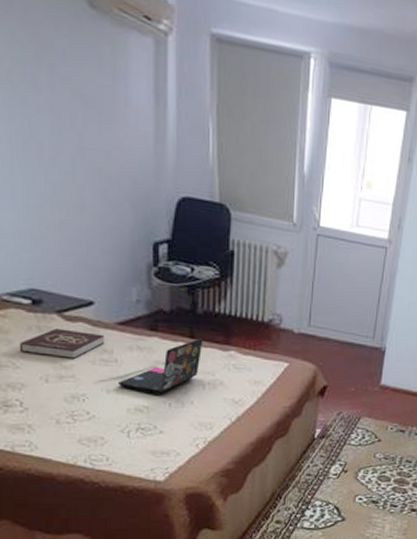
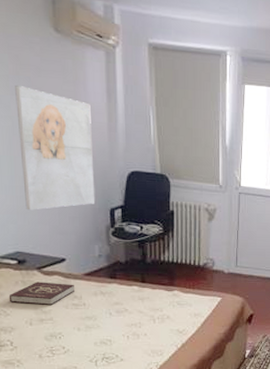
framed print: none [34,73,135,237] -> present [15,86,96,210]
laptop: present [117,338,203,395] -> none [85,282,153,330]

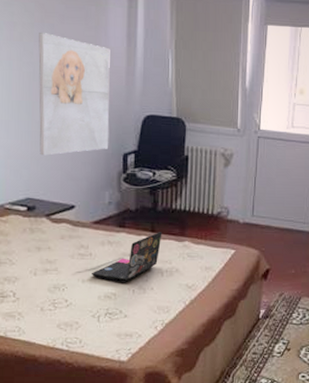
book: present [8,282,76,305] -> none [15,229,83,254]
laptop: none [85,282,153,330] -> present [91,232,162,283]

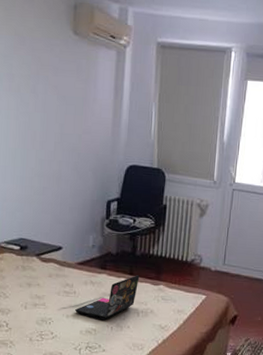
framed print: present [38,33,110,156] -> none [32,84,99,200]

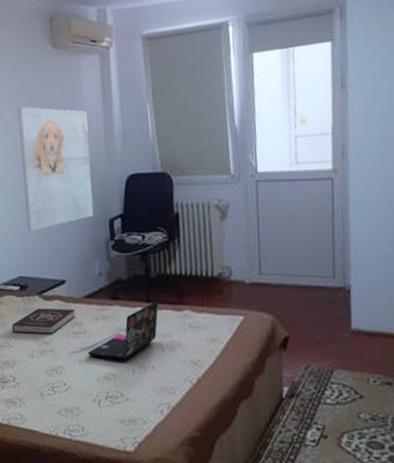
book: none [9,267,68,291] -> present [11,308,76,334]
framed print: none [32,84,99,200] -> present [18,107,94,231]

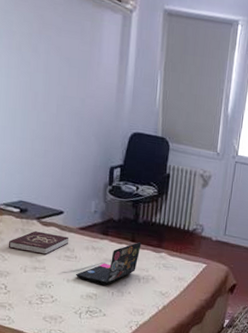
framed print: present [18,107,94,231] -> none [33,43,103,163]

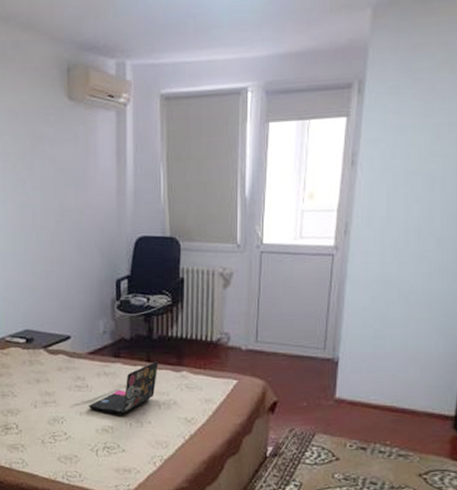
book: present [8,231,69,255] -> none [16,361,79,386]

